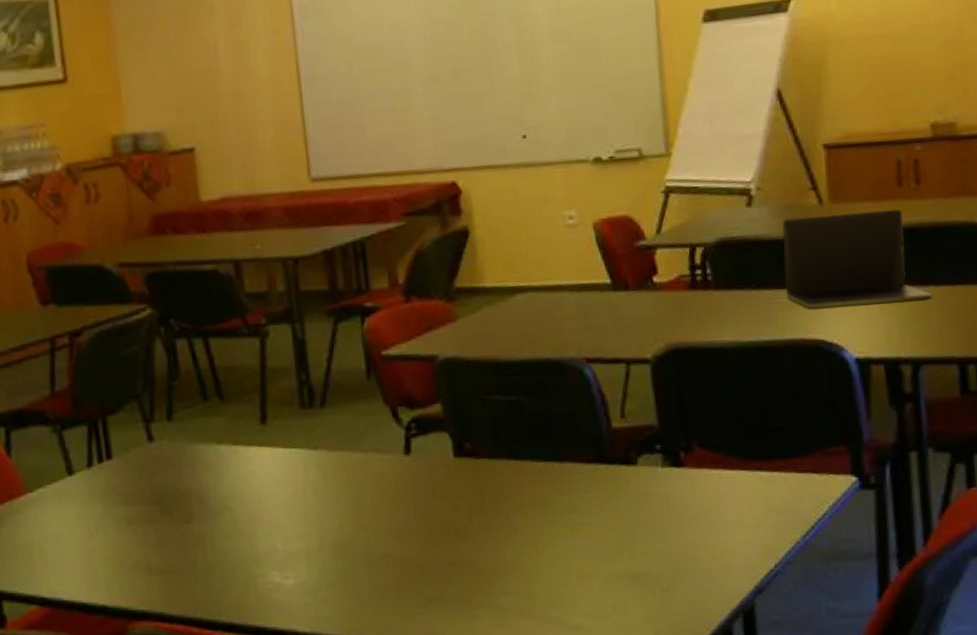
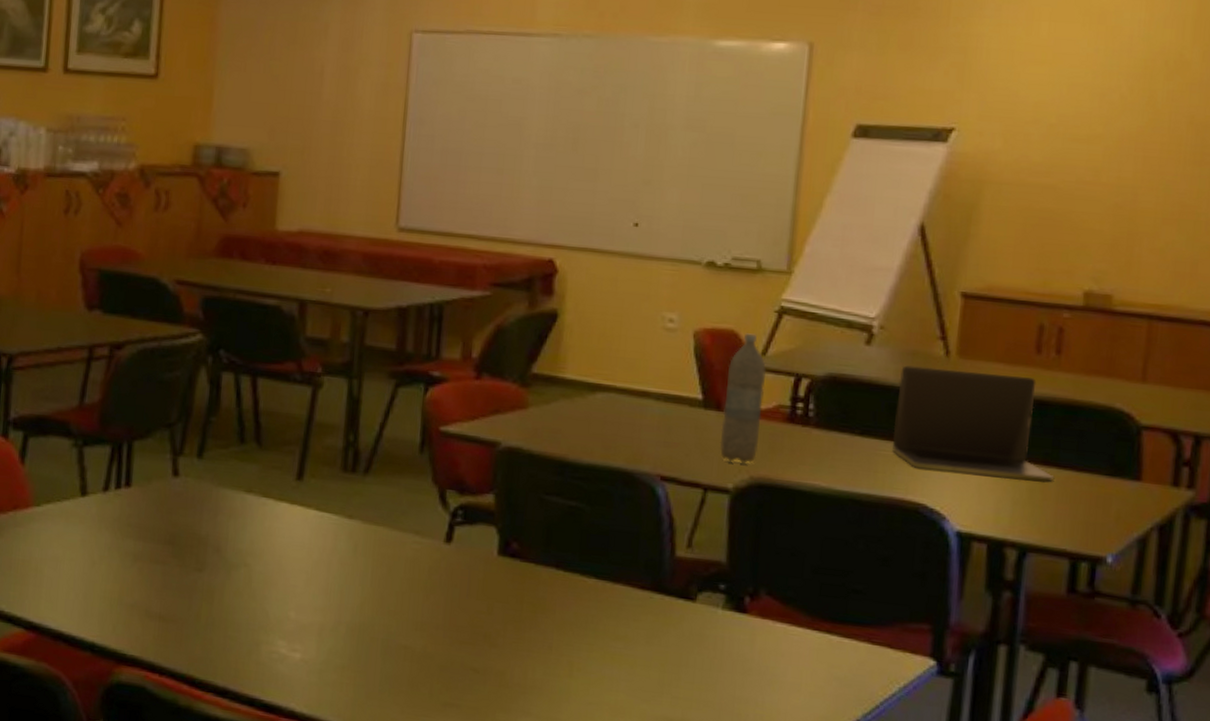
water bottle: none [629,215,668,334] -> present [720,333,767,463]

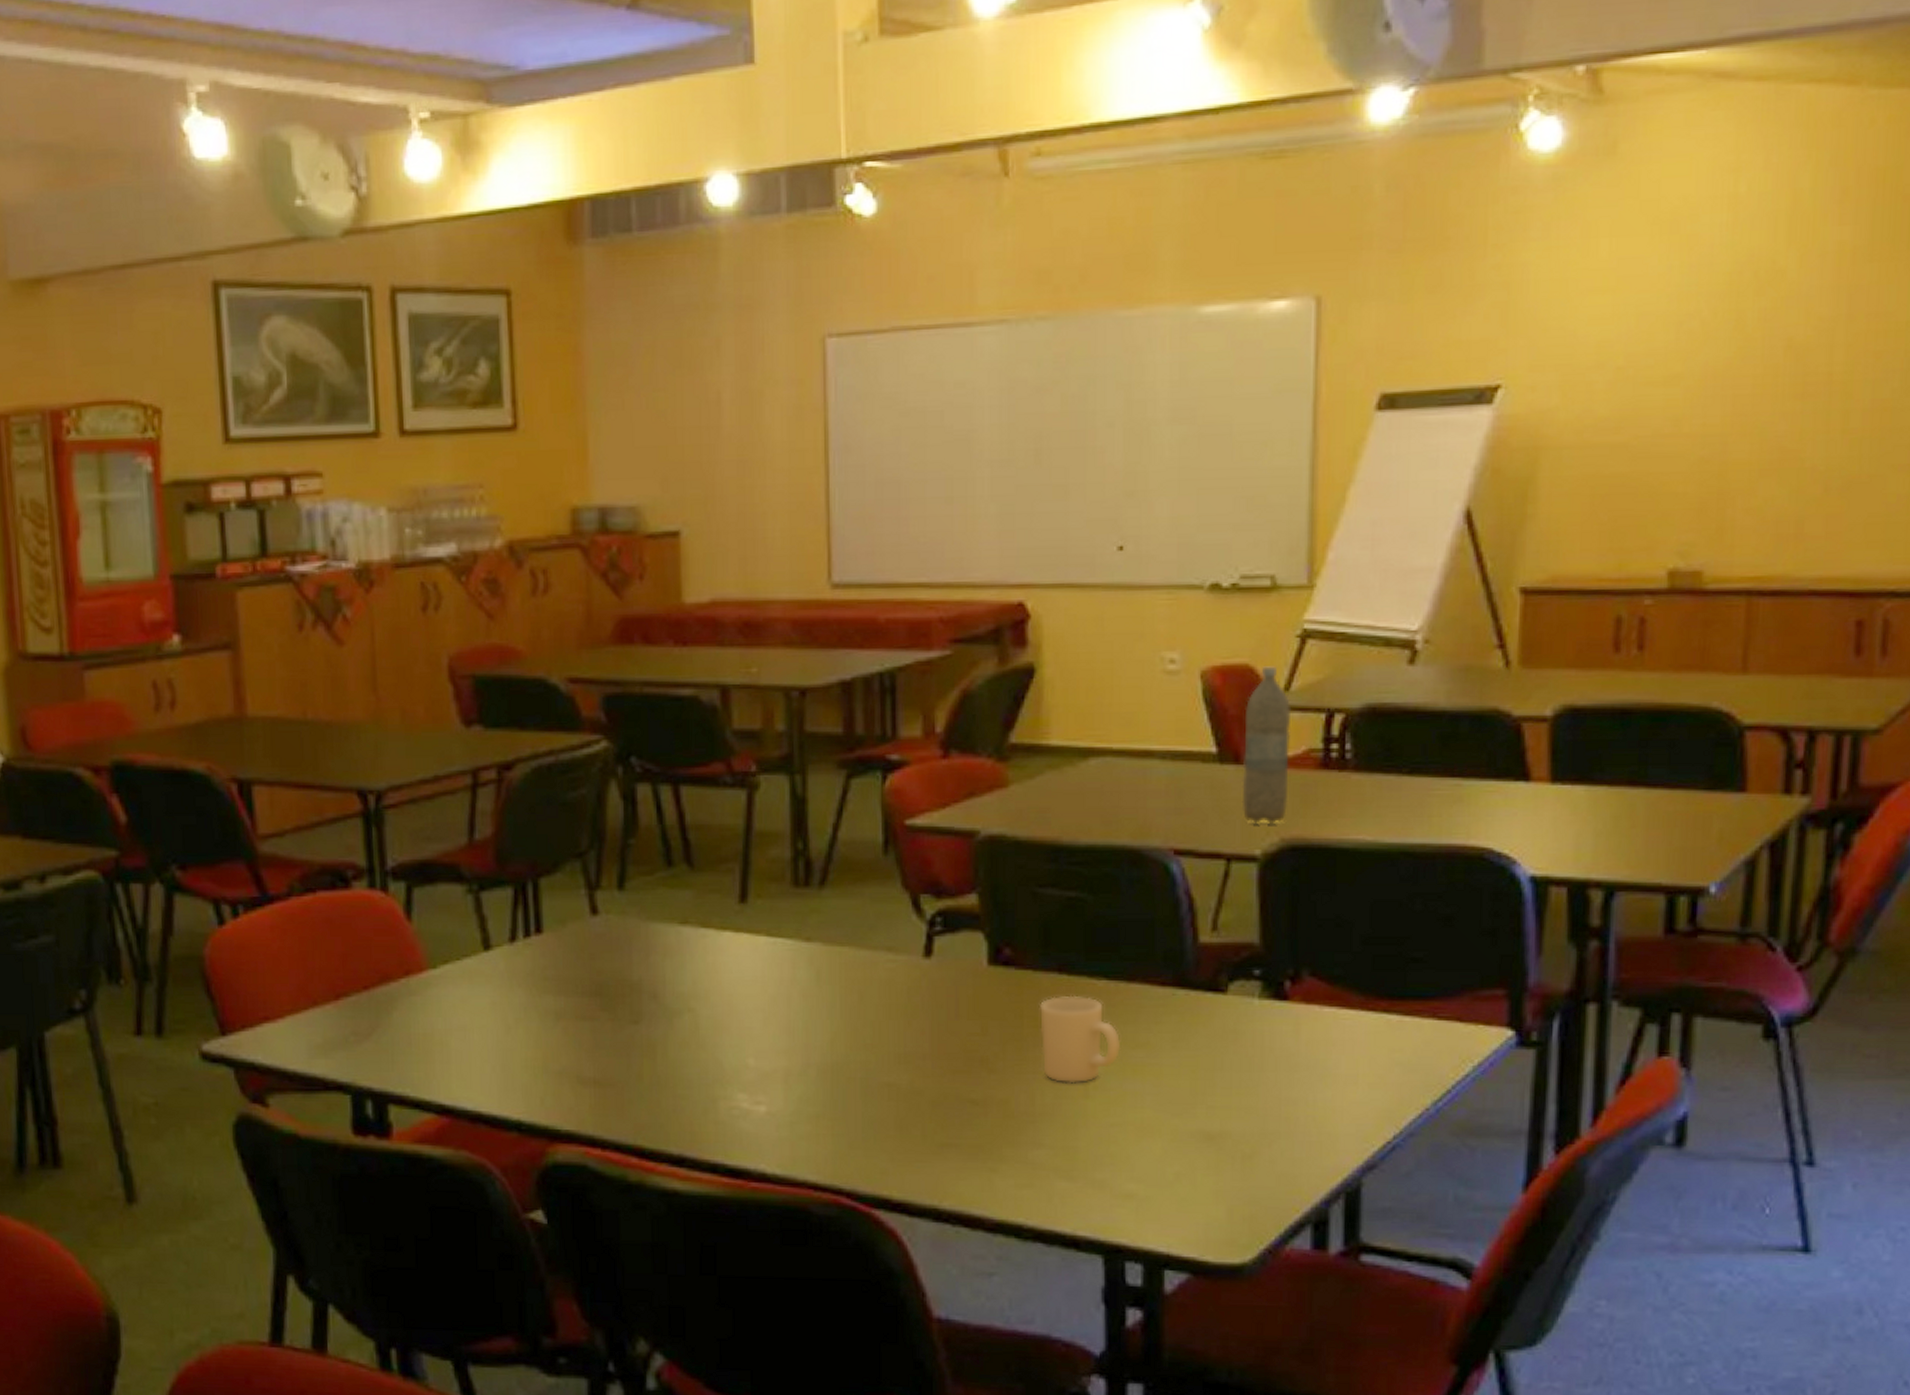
mug: none [536,588,604,665] -> present [1039,995,1121,1084]
laptop computer: present [893,365,1055,483] -> none [1448,682,1643,808]

